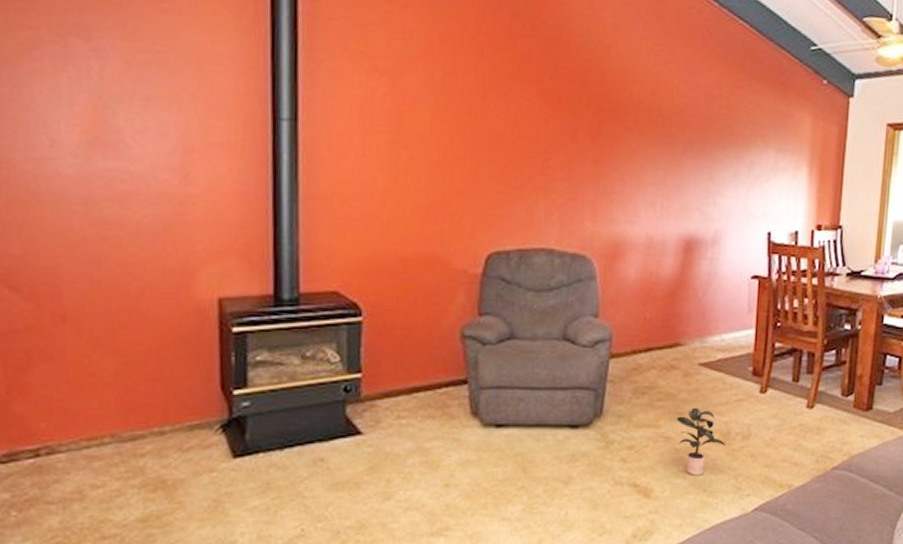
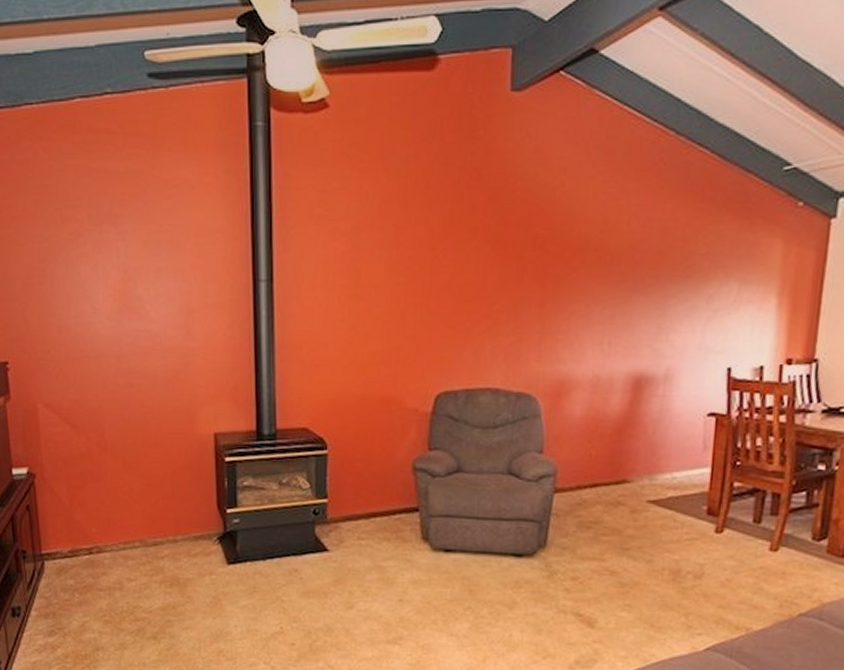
potted plant: present [676,407,725,475] -> none [622,544,675,611]

